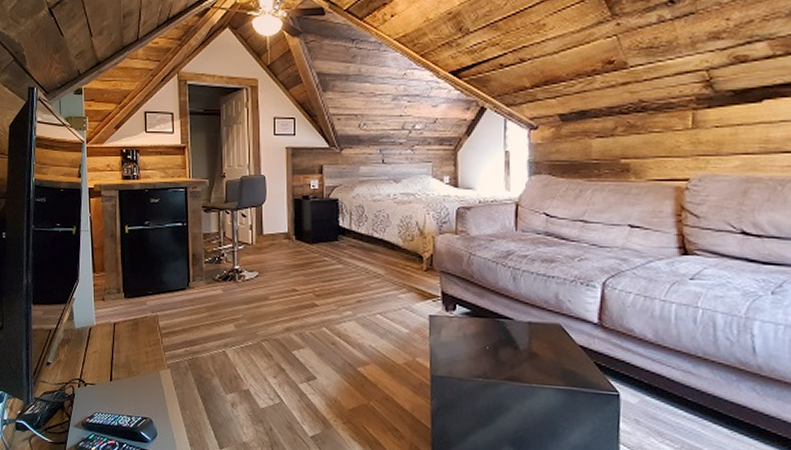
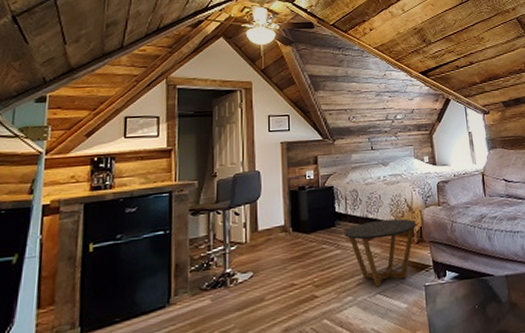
side table: none [346,240,427,308] -> present [344,218,416,287]

